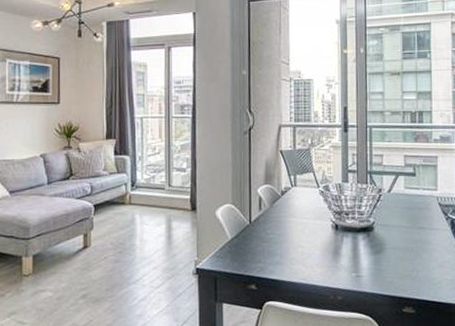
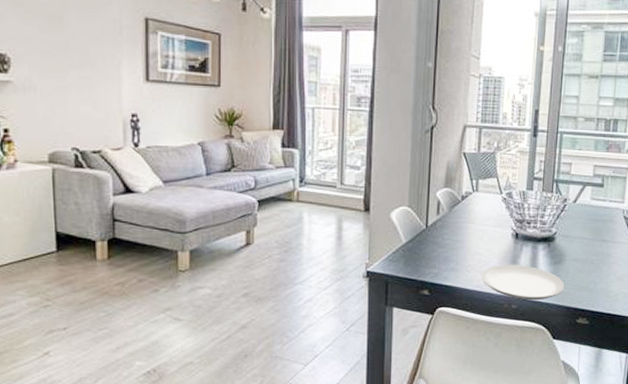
plate: none [305,256,388,291] -> present [481,265,565,301]

